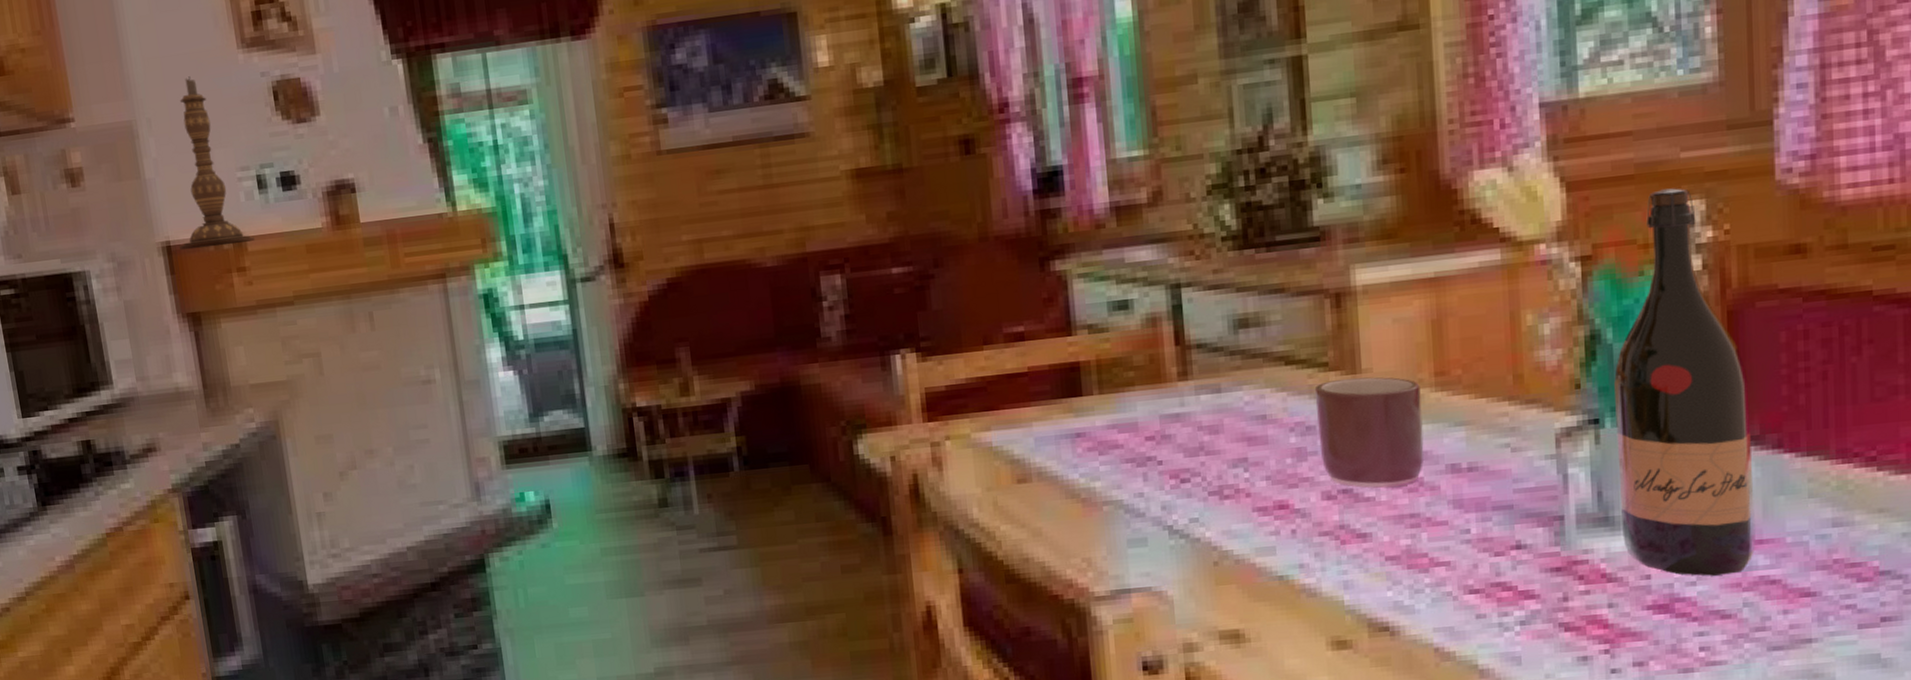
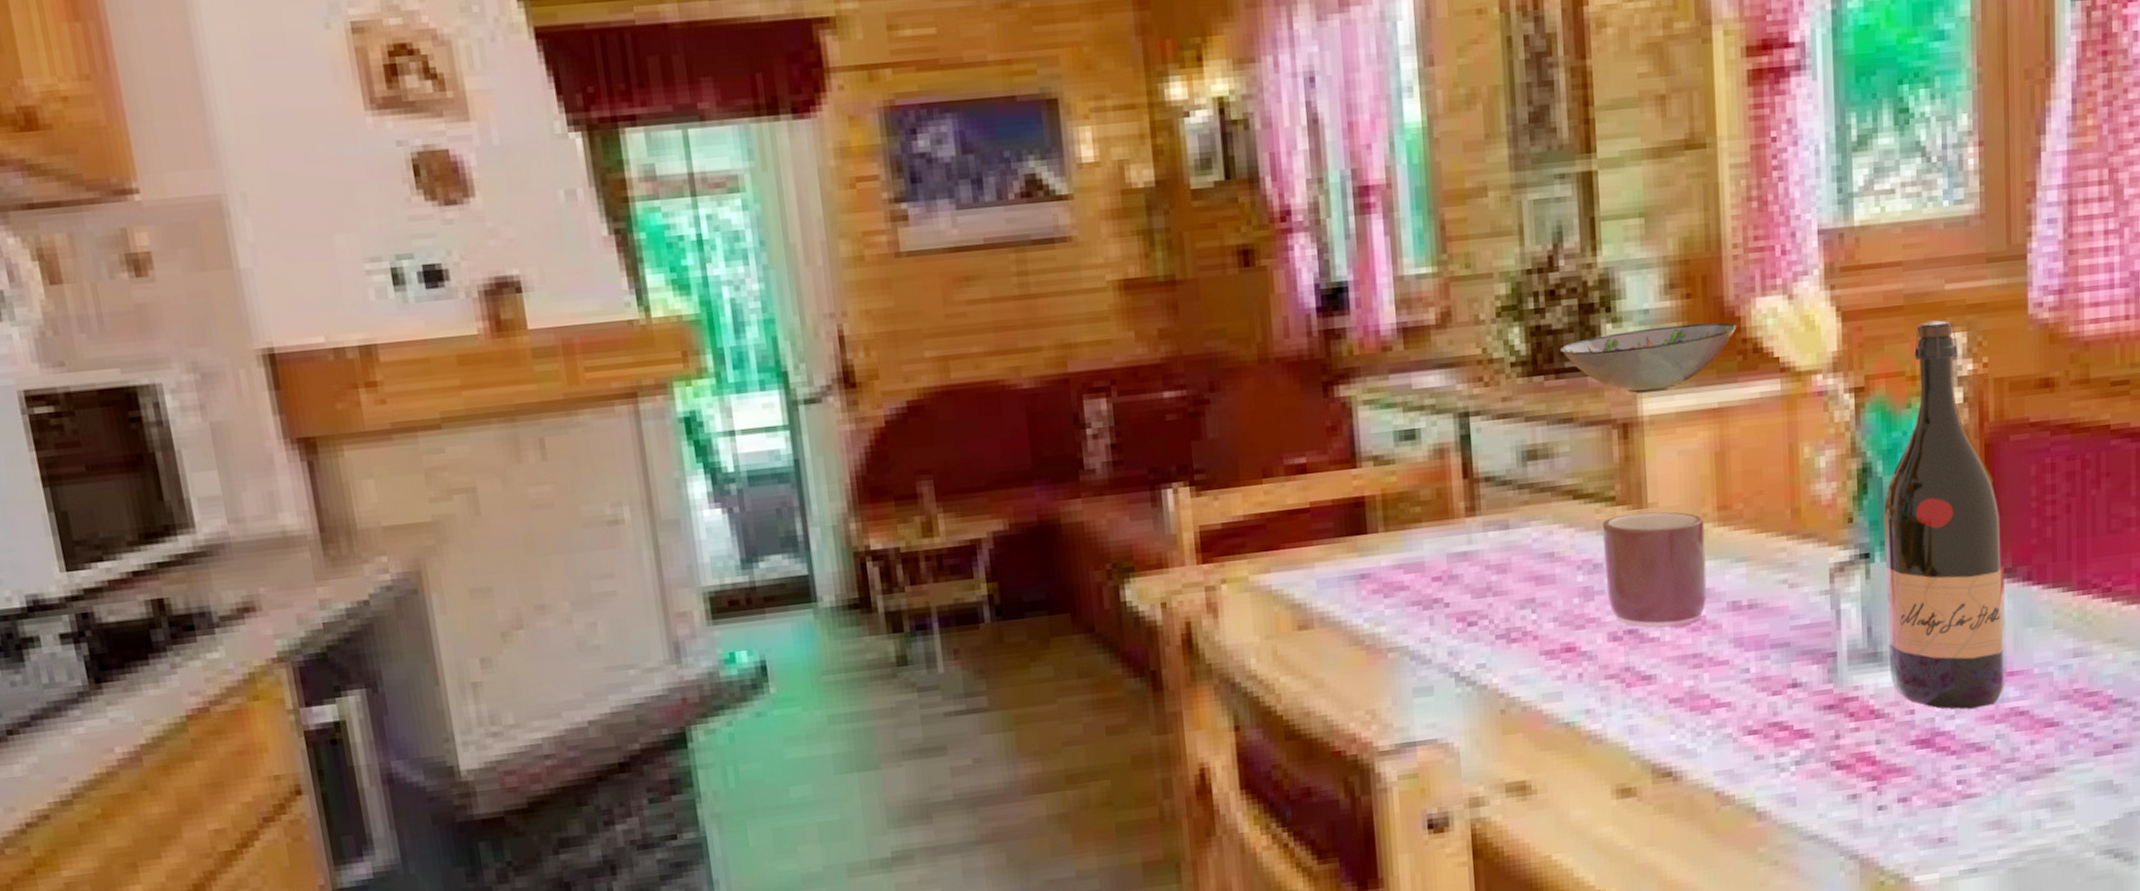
candlestick: present [179,76,256,250] -> none [286,142,390,359]
decorative bowl: none [1270,195,1453,264] -> present [1559,322,1737,393]

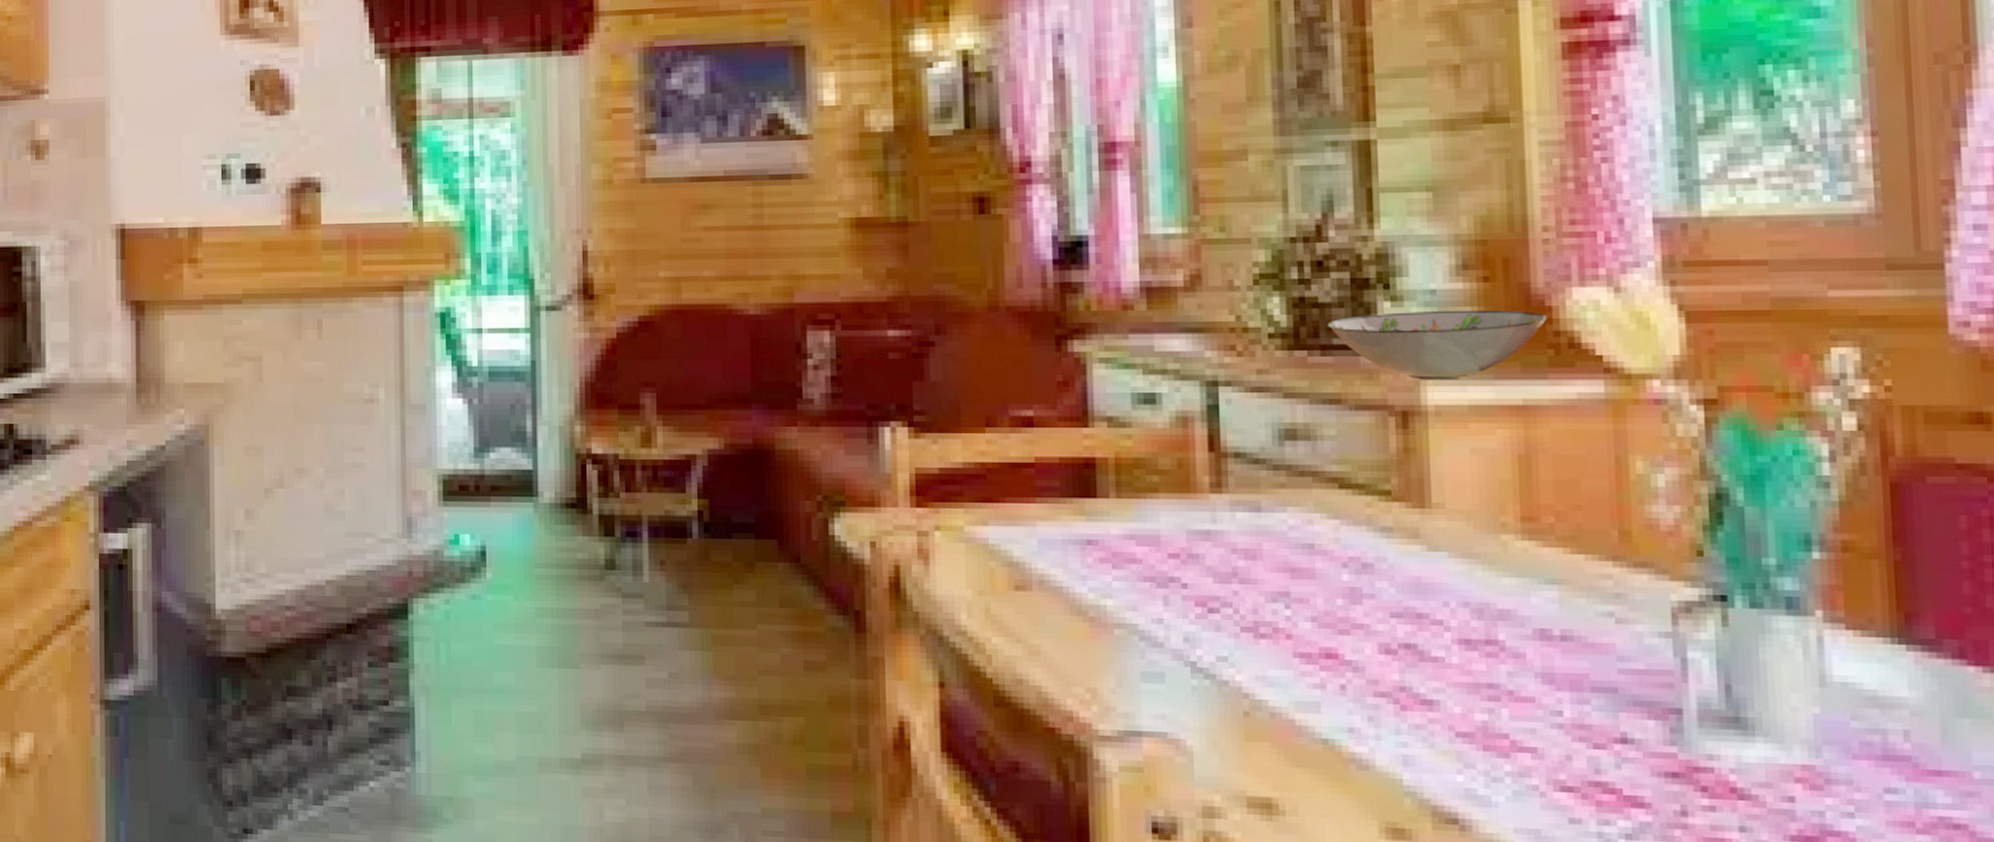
mug: present [1602,511,1707,629] -> none [1373,513,1507,649]
wine bottle: present [1884,320,2007,709] -> none [1746,331,1933,809]

